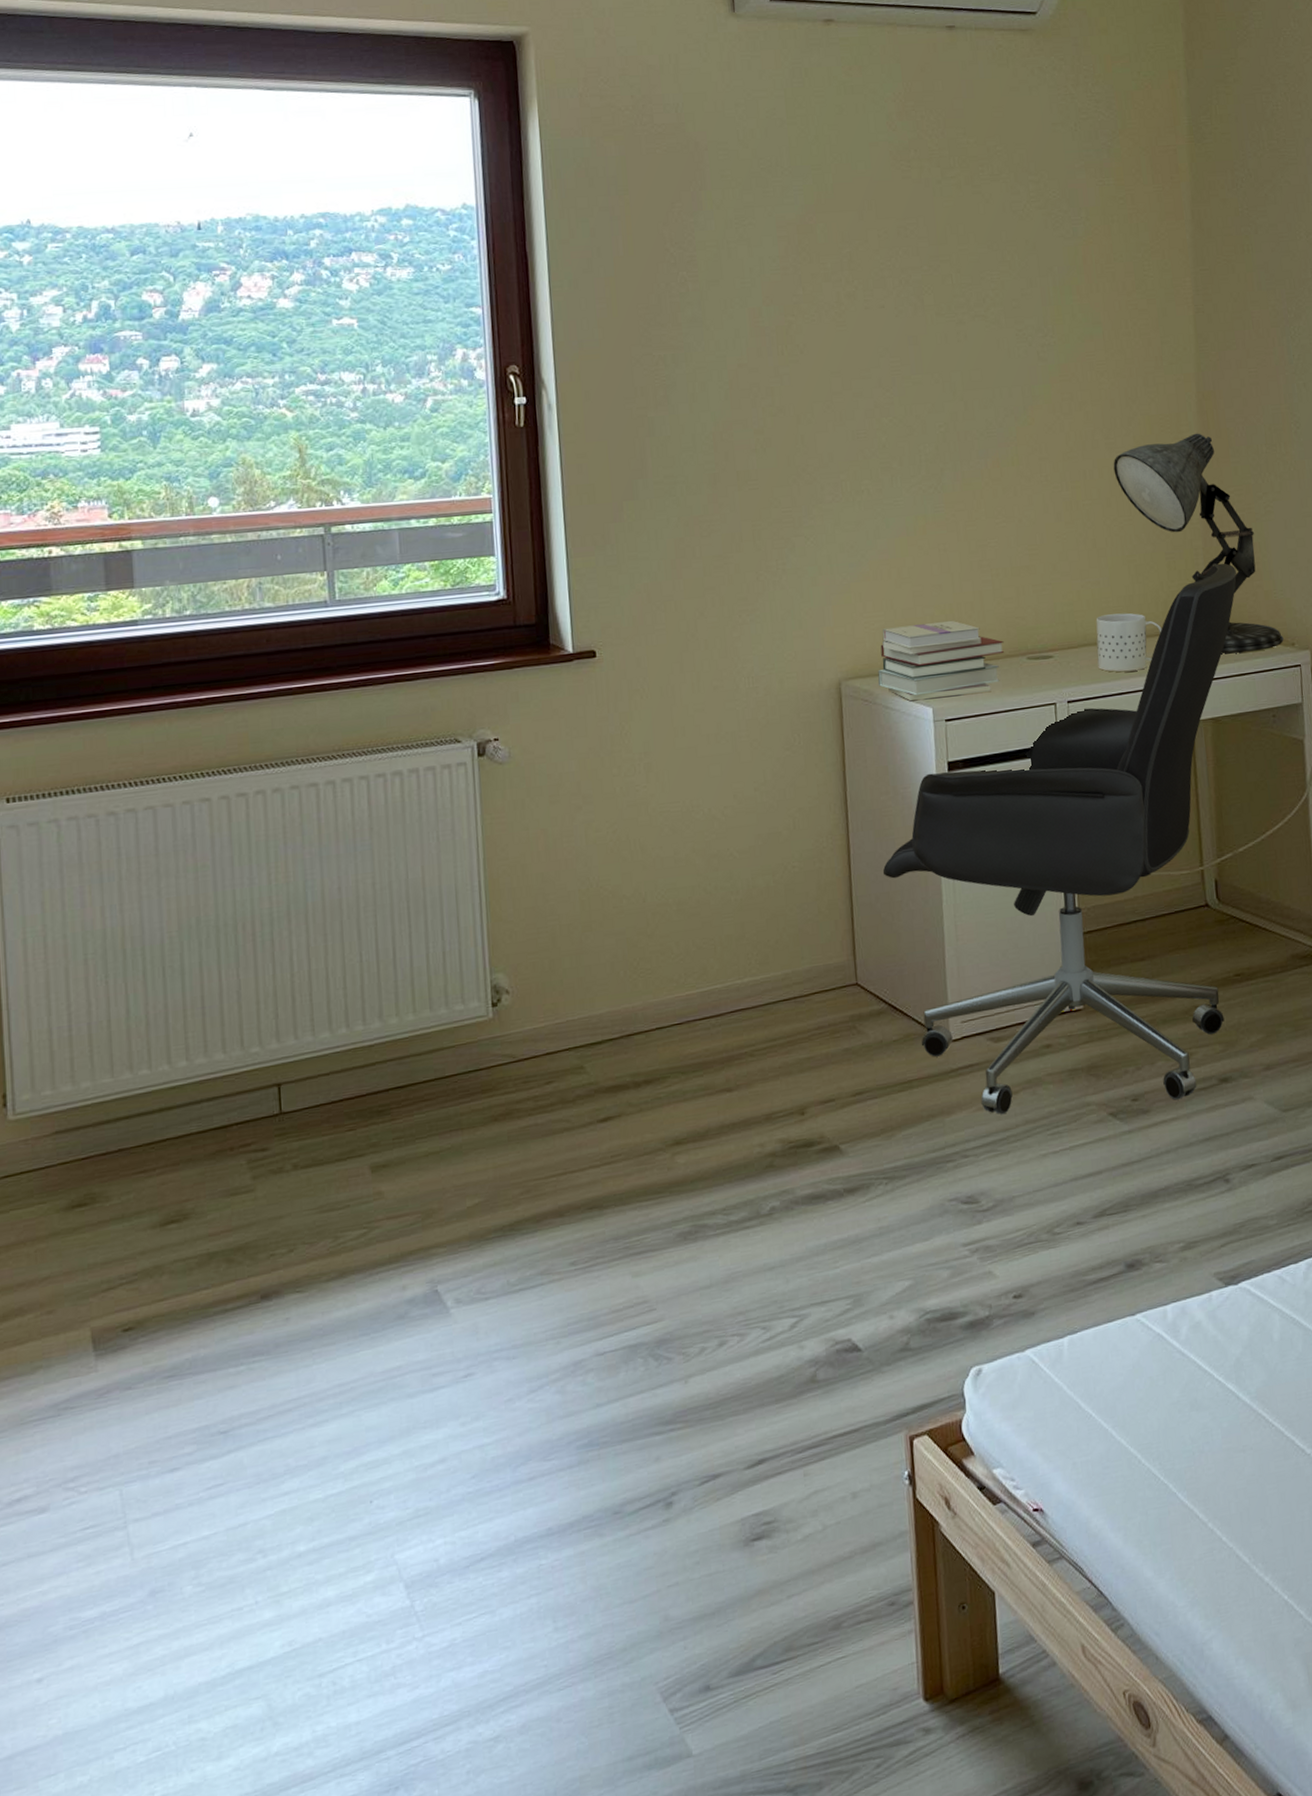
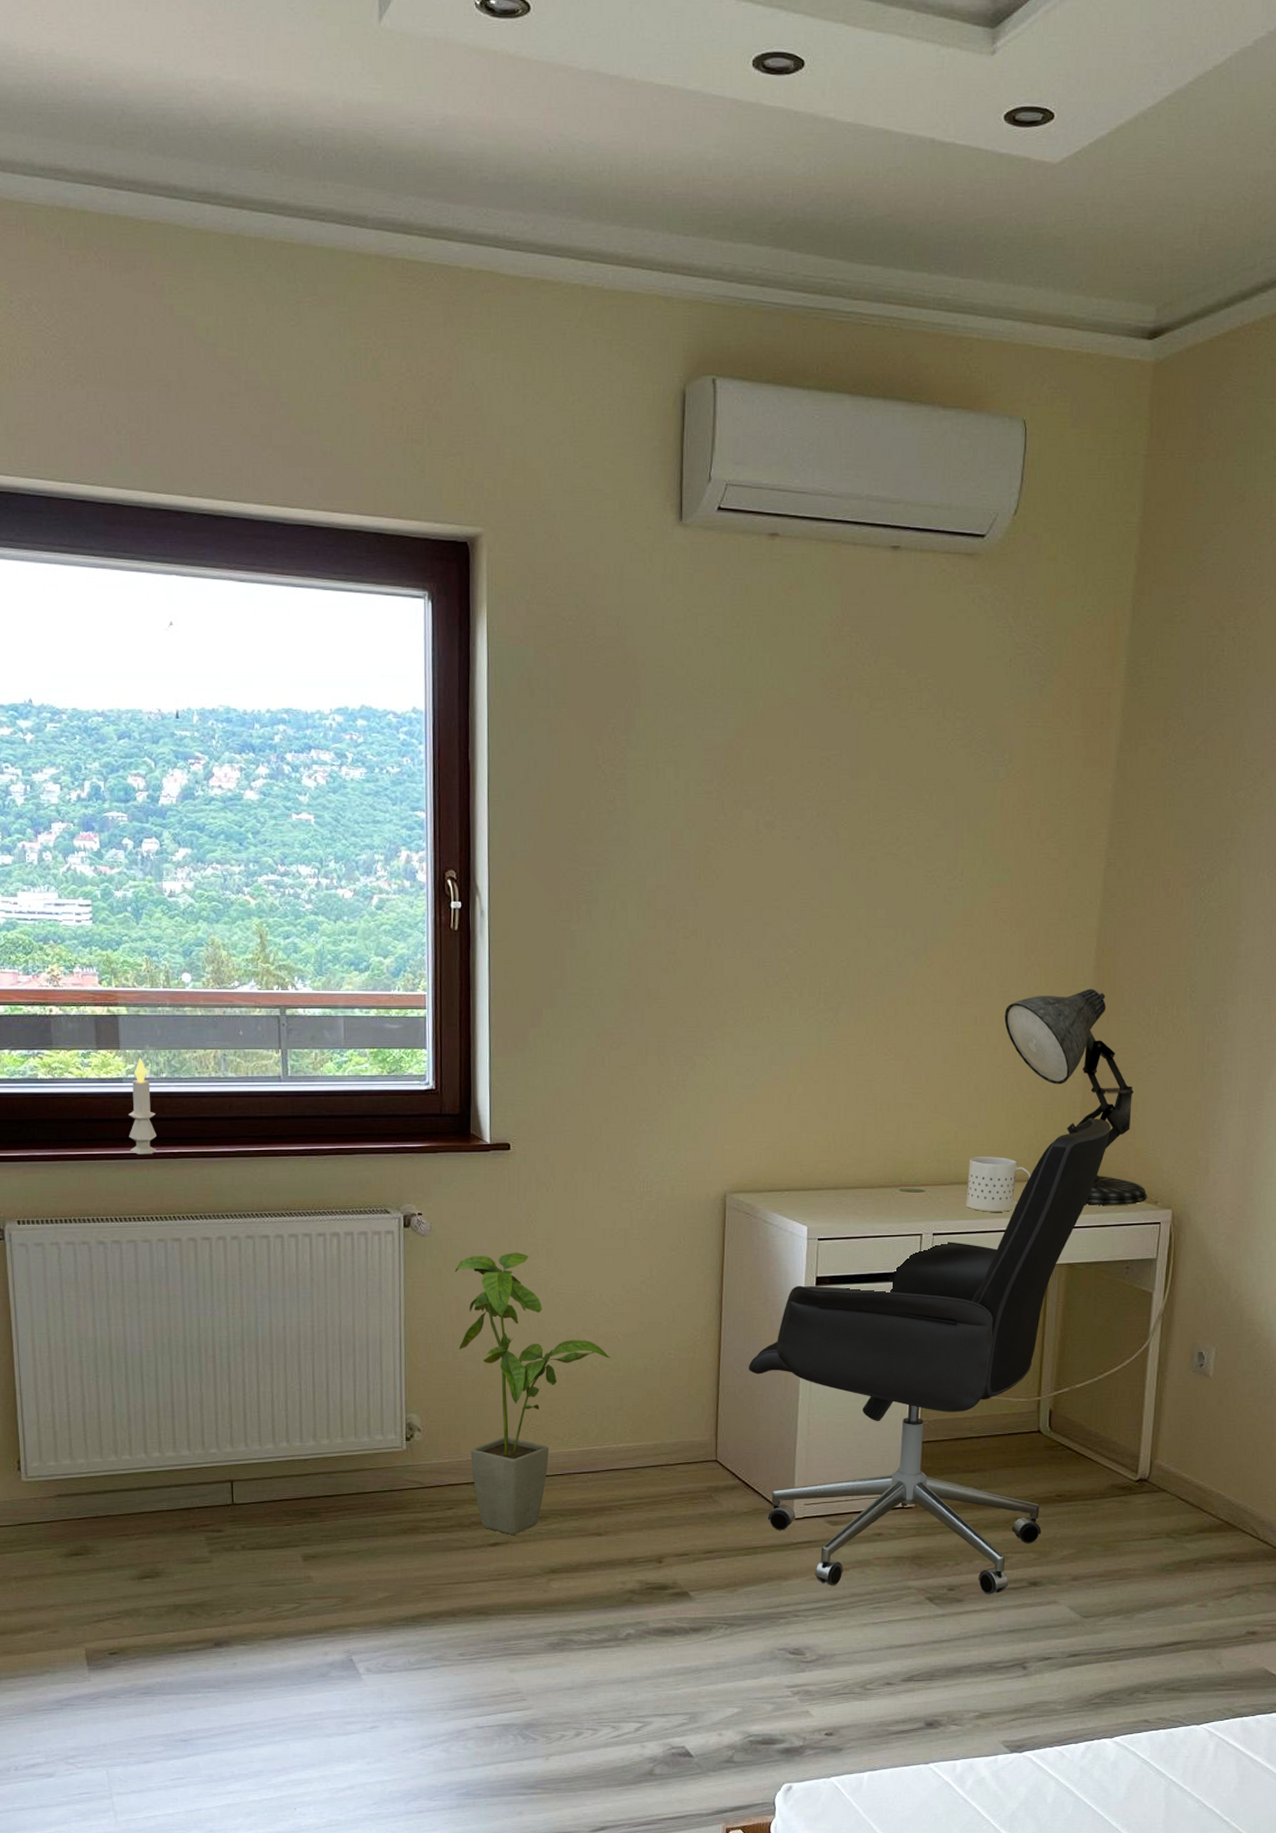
candle: none [144,595,180,706] -> present [128,1057,157,1154]
house plant: none [540,770,727,1106] -> present [455,1252,611,1536]
books: present [878,620,1004,702] -> none [761,1147,880,1219]

